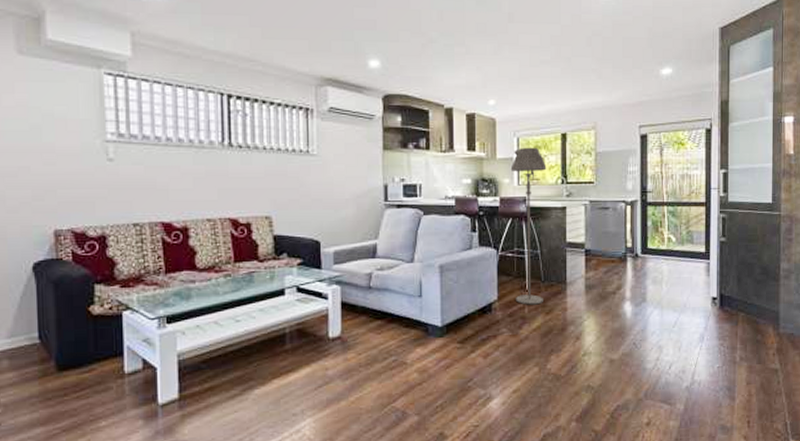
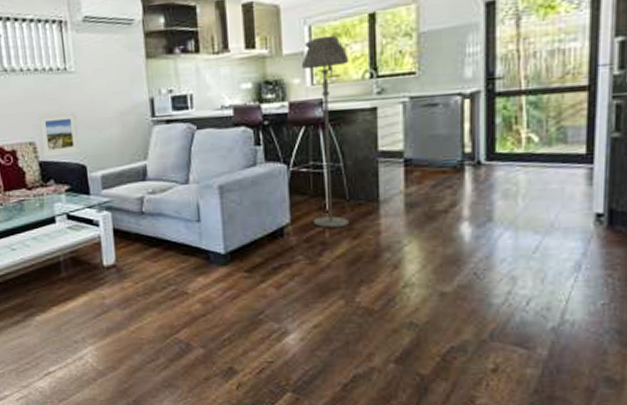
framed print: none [276,190,316,233] -> present [37,111,81,159]

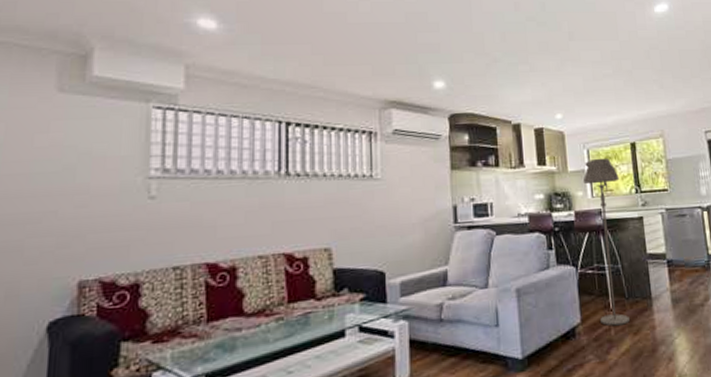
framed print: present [37,111,81,159] -> none [337,216,380,266]

